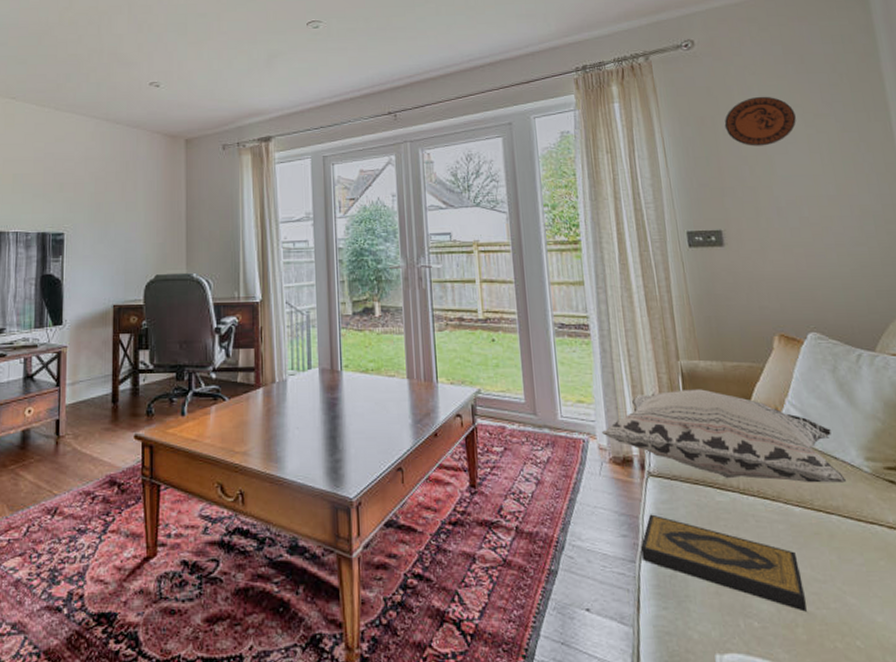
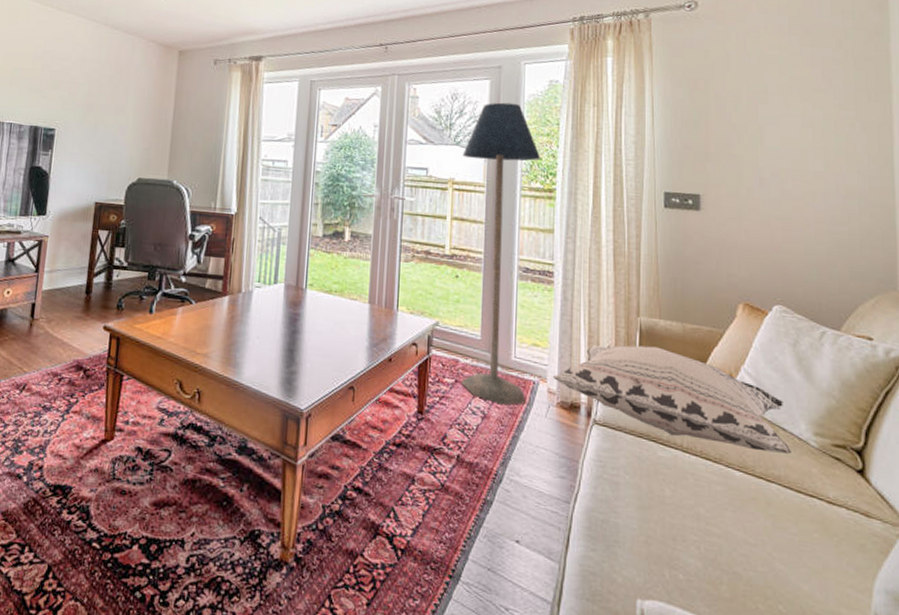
floor lamp: none [484,158,579,468] -> present [461,102,541,405]
hardback book: present [641,514,807,612] -> none [577,460,733,571]
decorative plate: present [724,96,796,146] -> none [717,65,793,116]

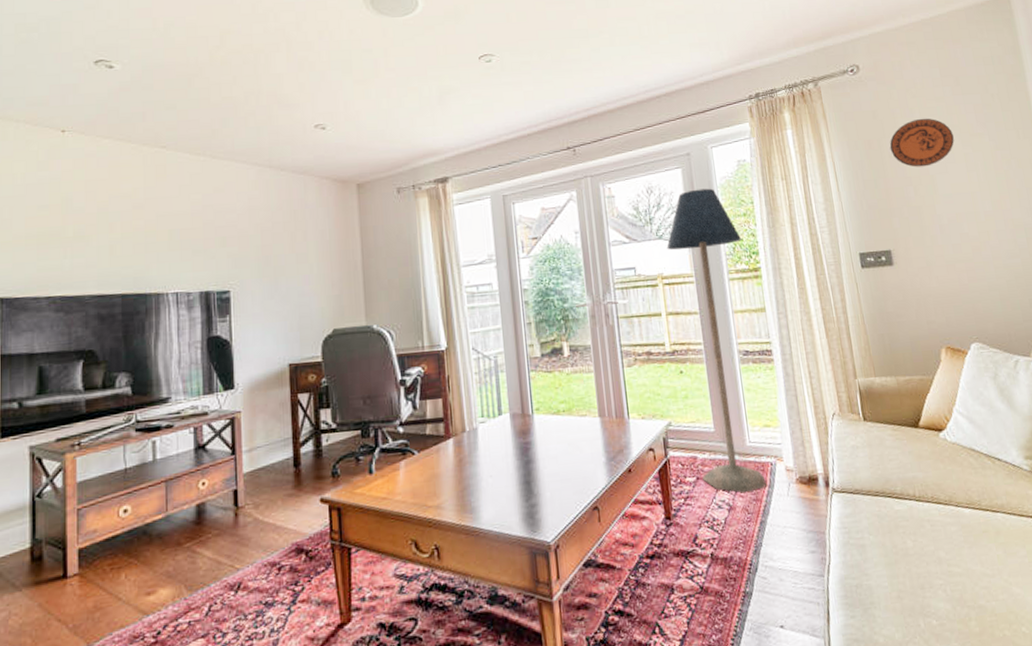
decorative pillow: present [553,345,792,454] -> none [788,404,1010,489]
decorative plate: none [717,65,793,116] -> present [890,118,955,167]

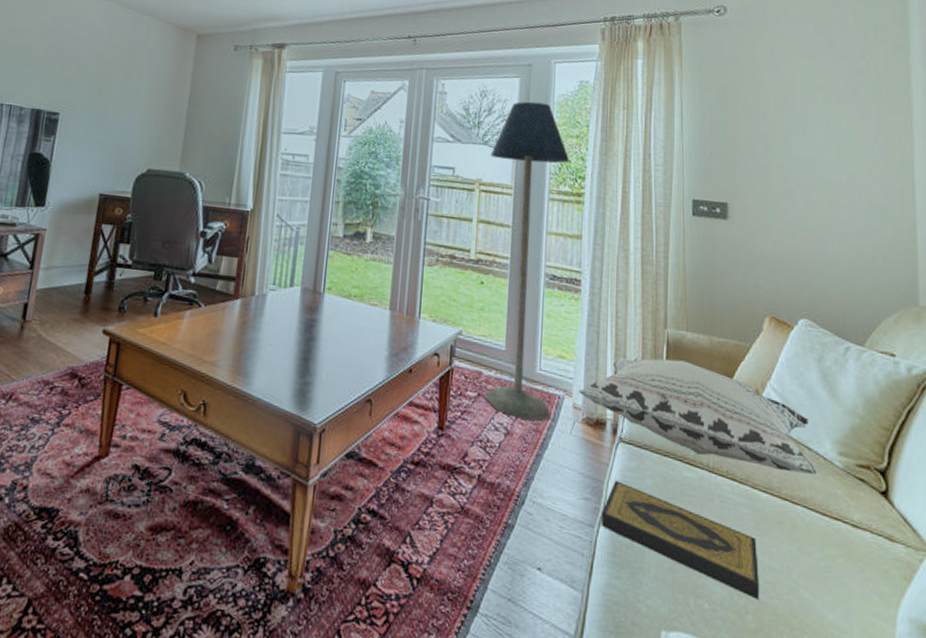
decorative pillow: none [788,404,1010,489] -> present [579,358,818,475]
hardback book: none [828,528,978,606] -> present [602,480,759,600]
decorative plate: present [890,118,955,167] -> none [745,73,818,124]

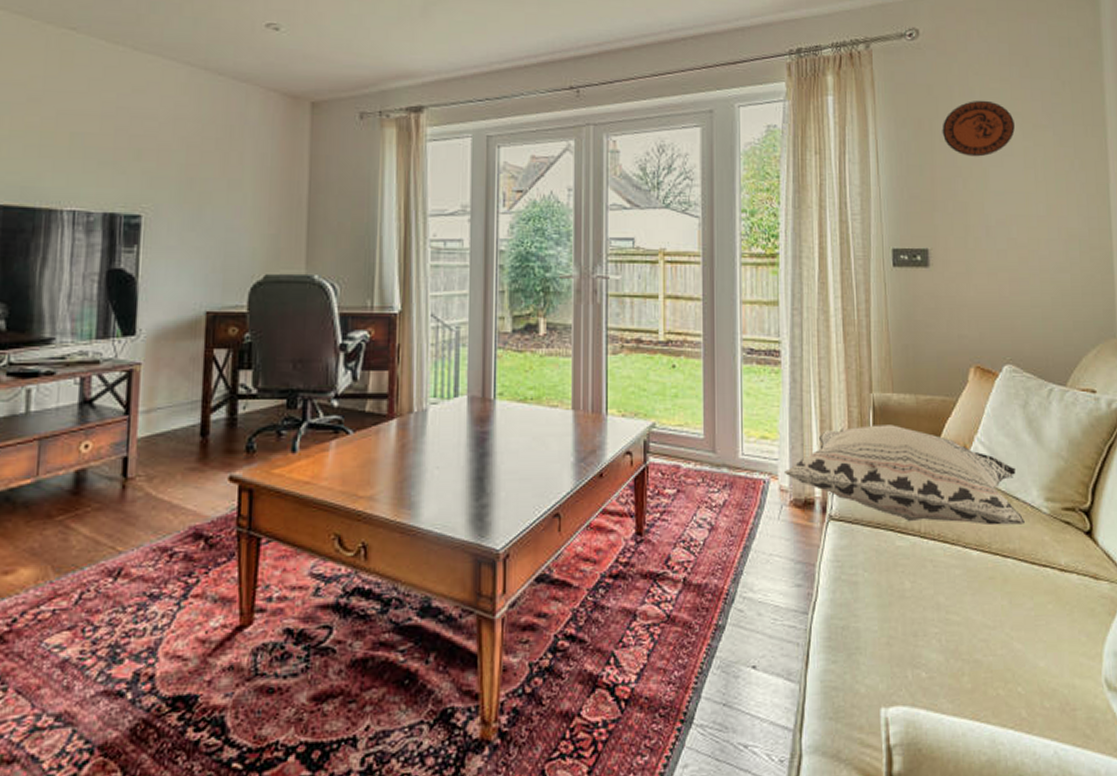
floor lamp: present [484,101,570,421] -> none [673,154,762,512]
hardback book: present [602,480,759,600] -> none [815,561,974,660]
decorative plate: none [745,73,818,124] -> present [942,100,1015,157]

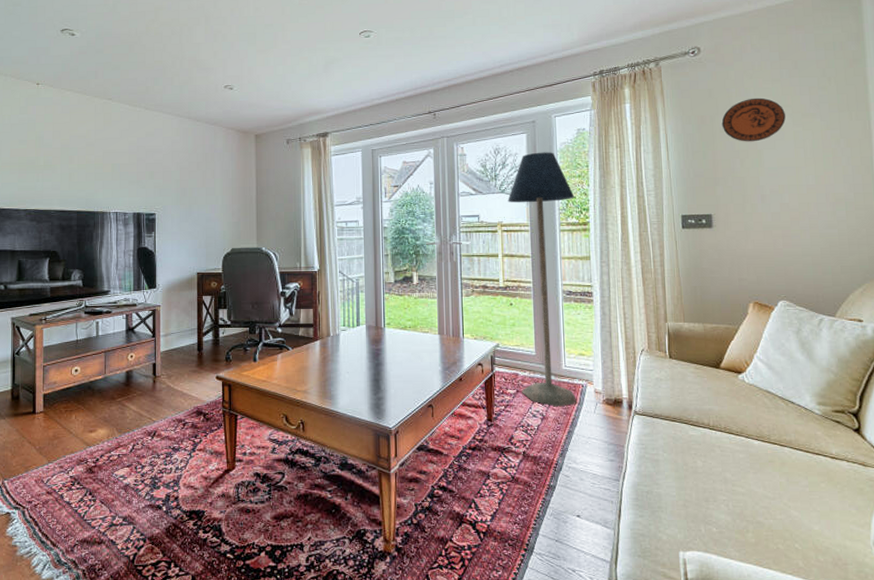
floor lamp: none [673,154,762,512] -> present [508,152,578,407]
decorative pillow: present [785,424,1026,526] -> none [598,346,800,422]

